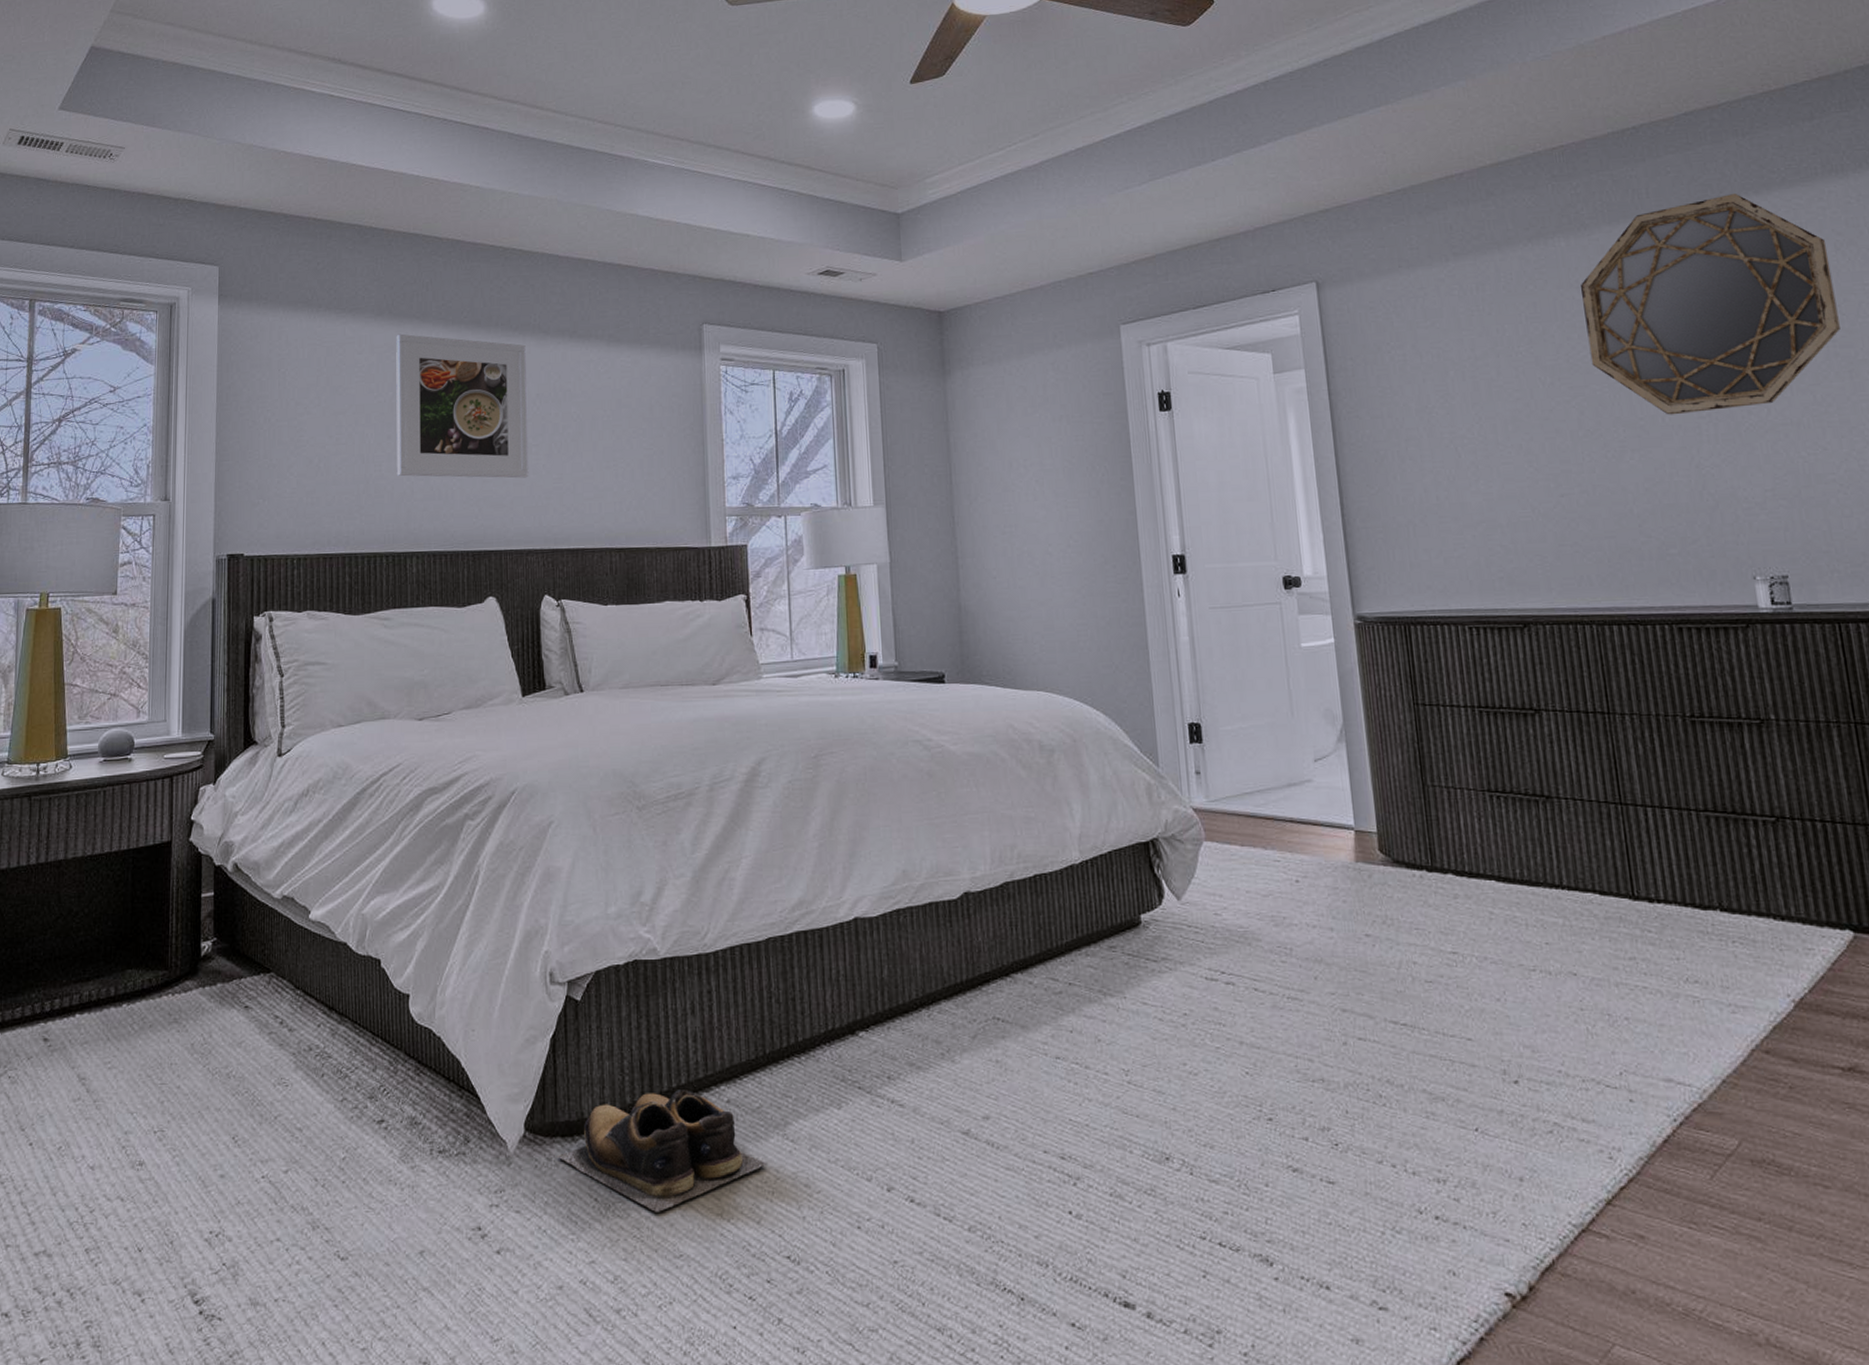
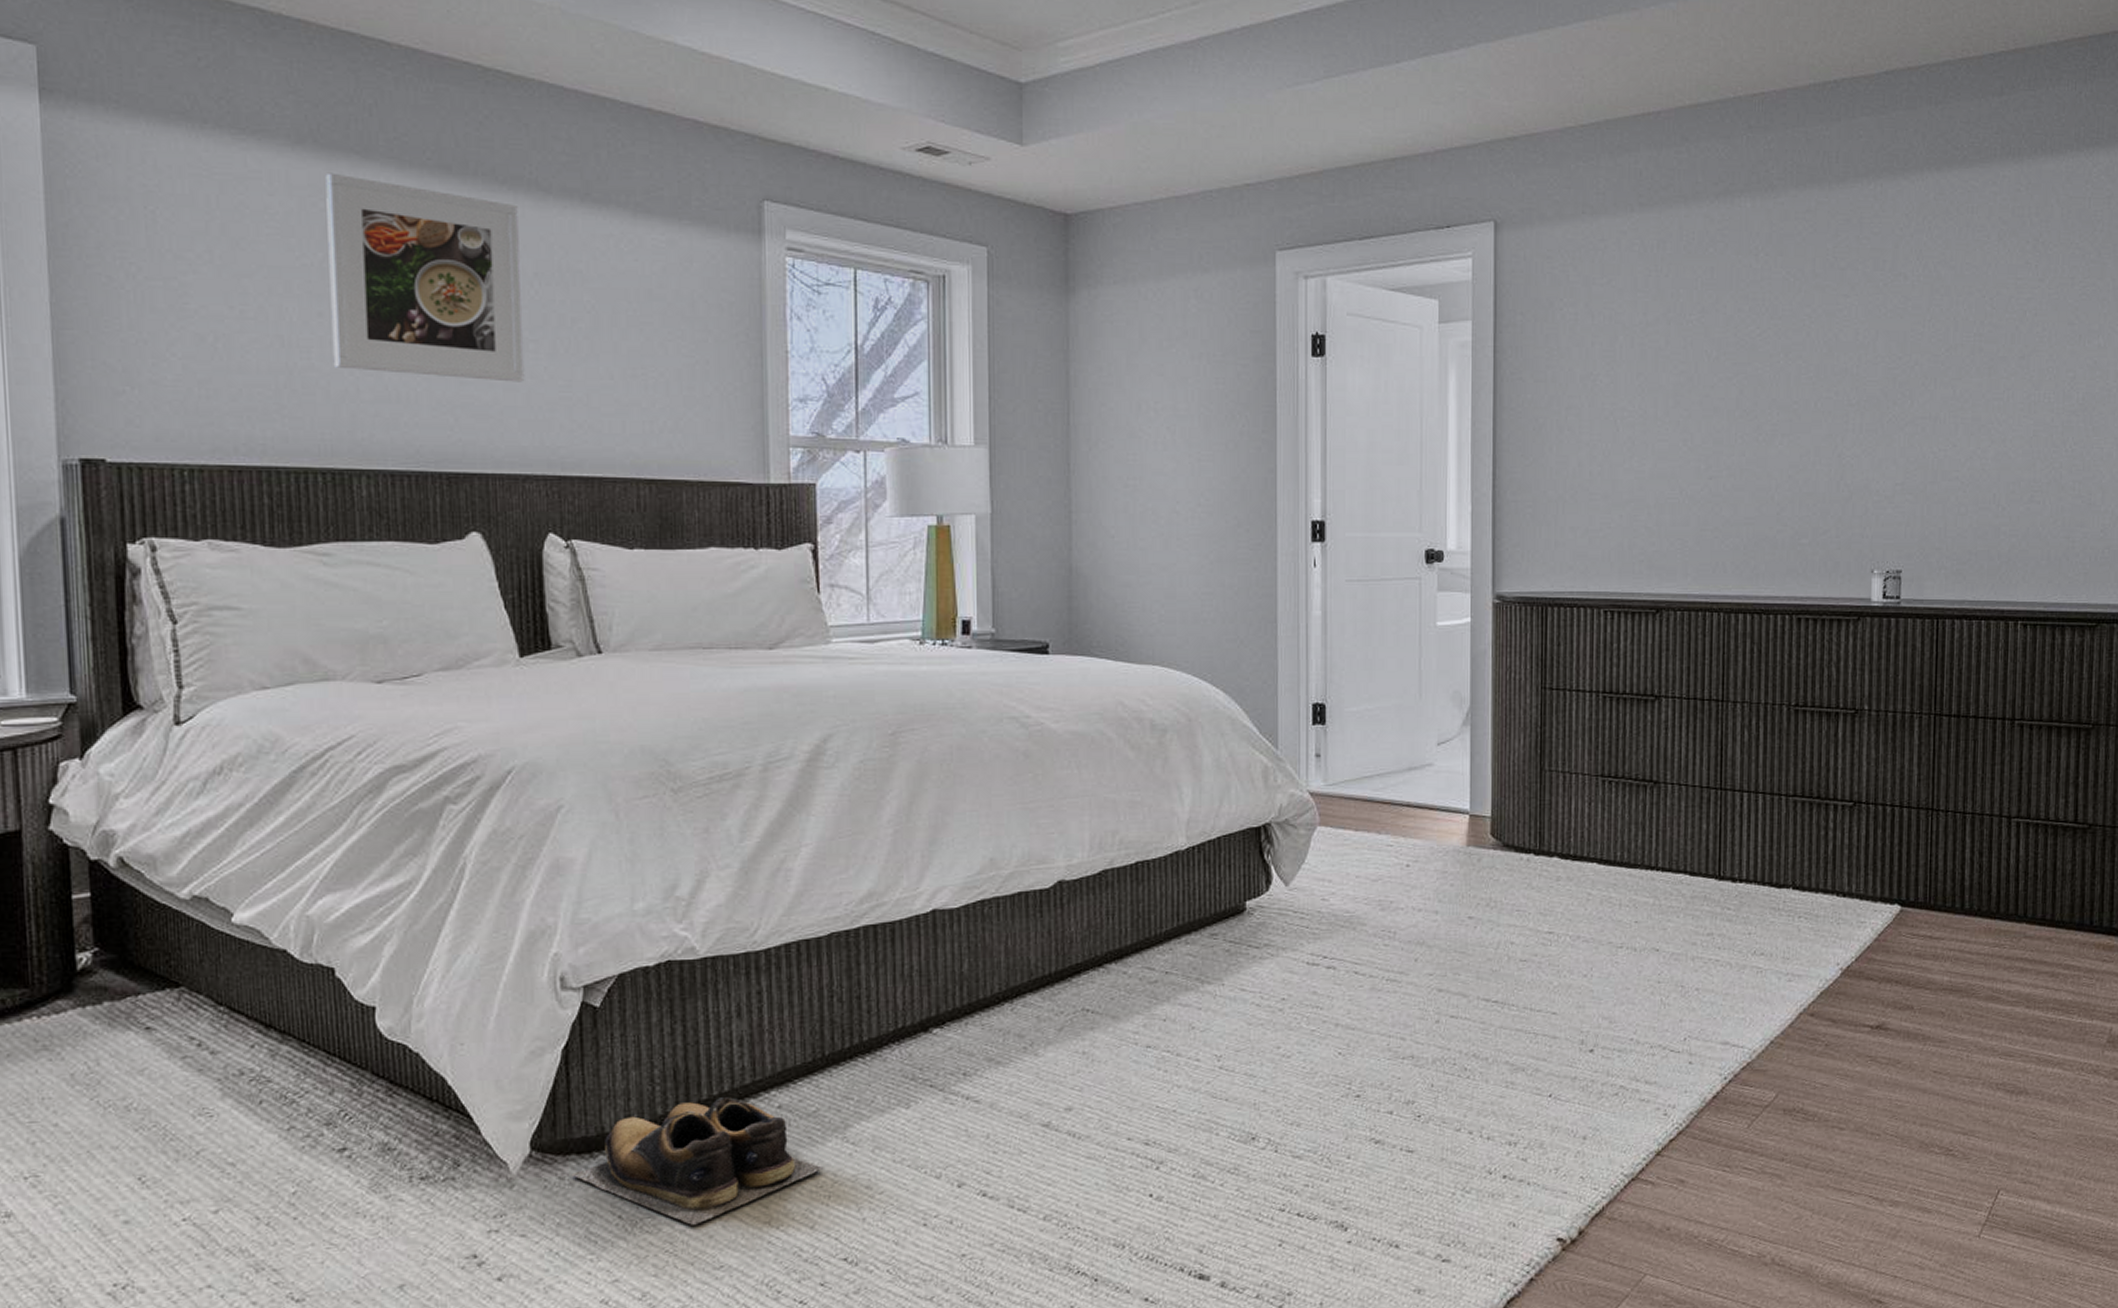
home mirror: present [1581,194,1840,415] -> none [1758,168,1992,401]

